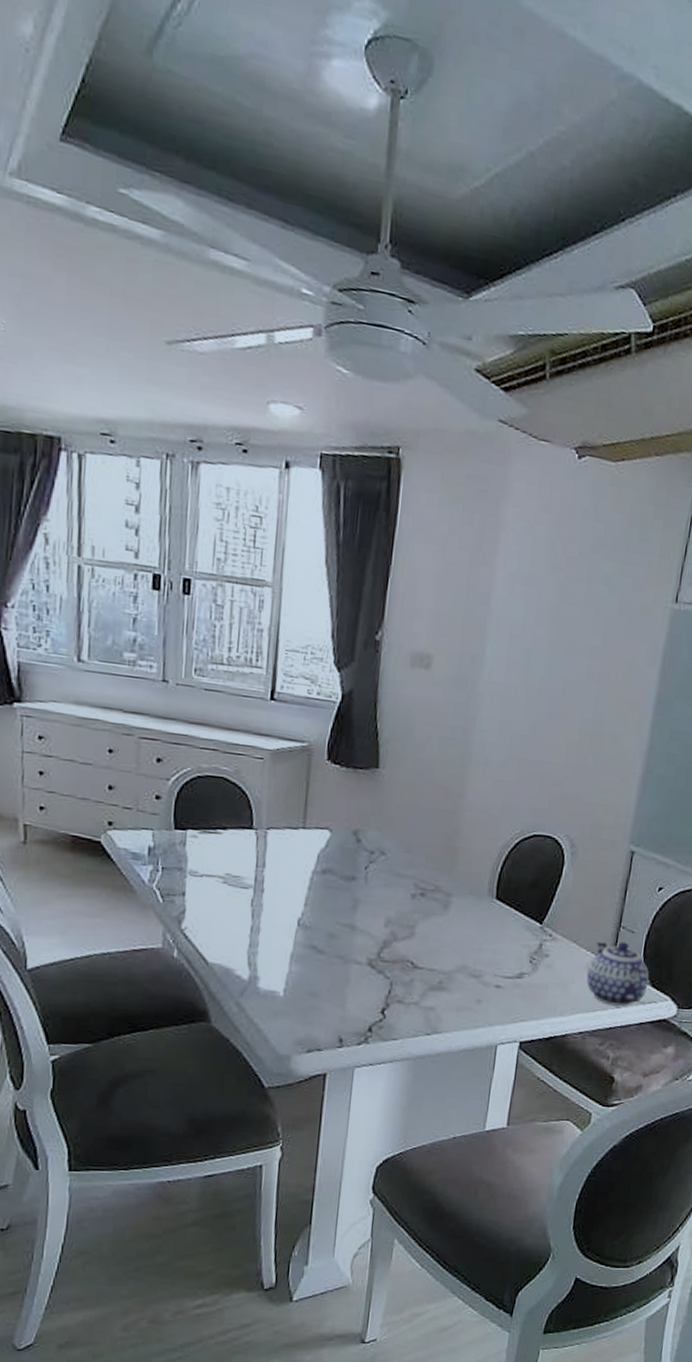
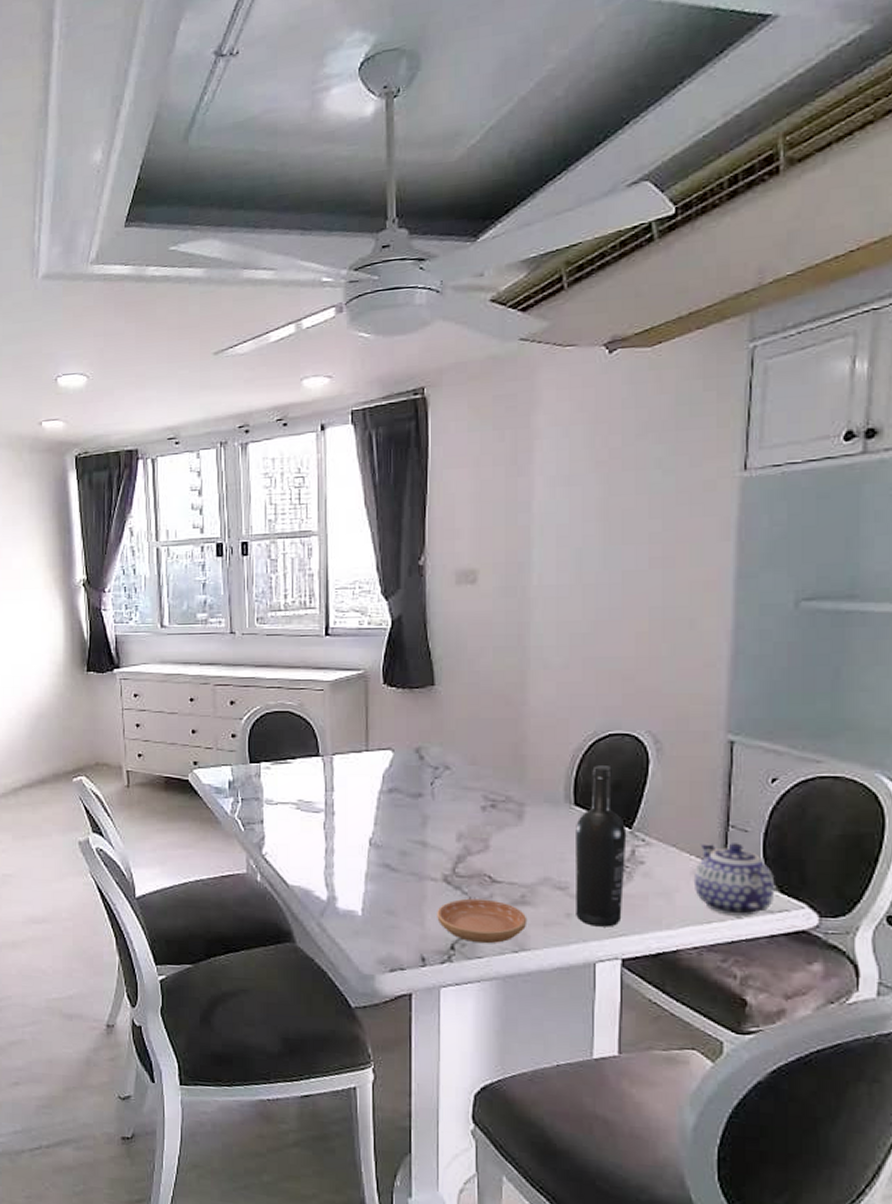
saucer: none [358,982,442,1027] -> present [437,898,528,944]
wine bottle: none [485,863,538,1013] -> present [576,766,627,927]

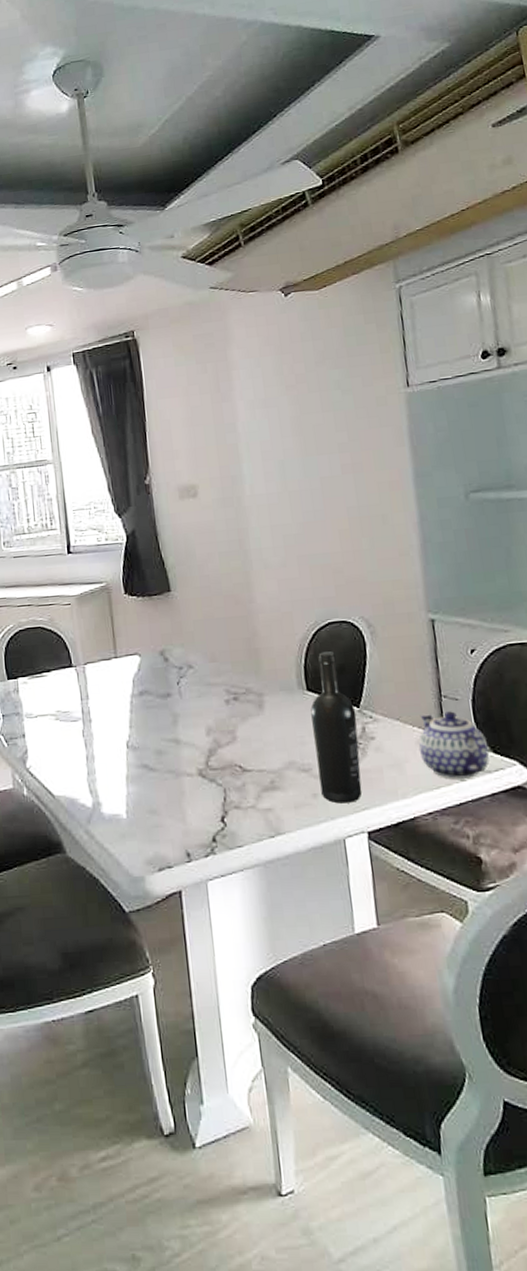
saucer: present [437,898,528,944] -> none [196,788,279,833]

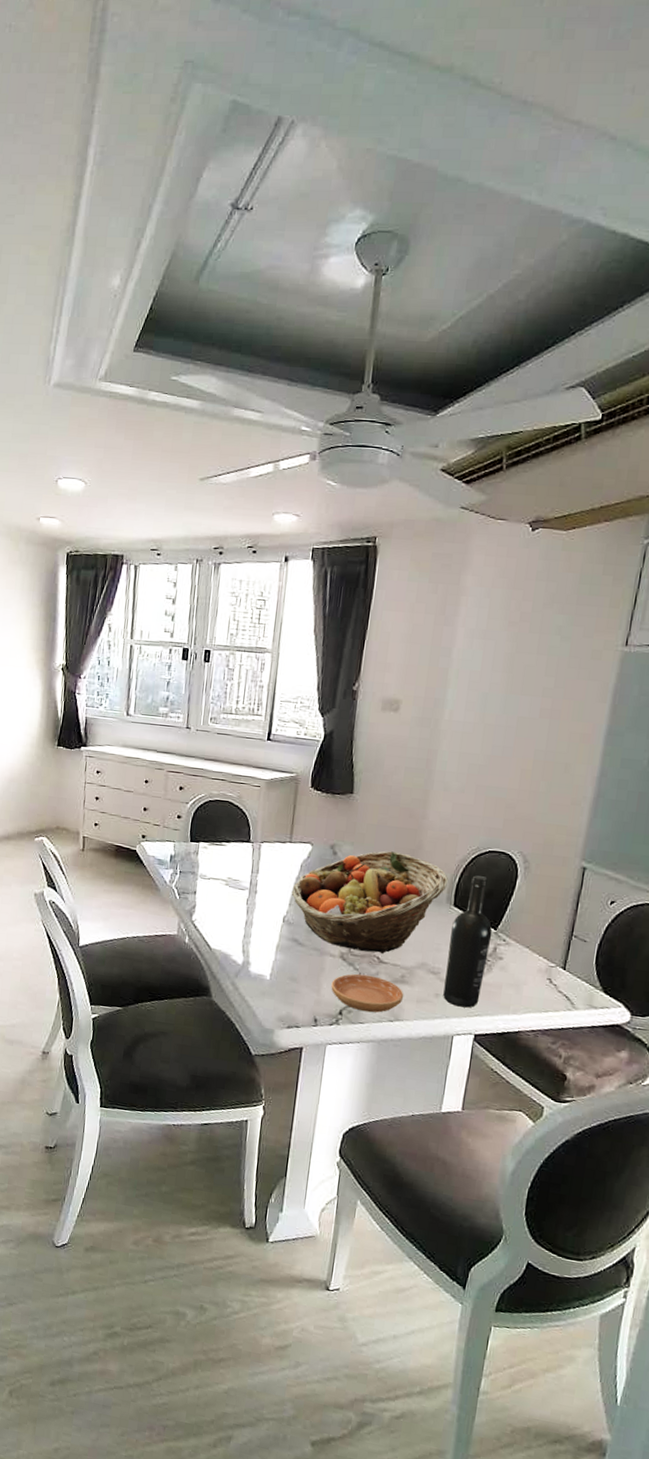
fruit basket: none [129,644,295,763] -> present [291,851,449,954]
saucer: none [196,788,279,833] -> present [331,974,404,1013]
teapot: present [419,711,489,779] -> none [539,947,602,1010]

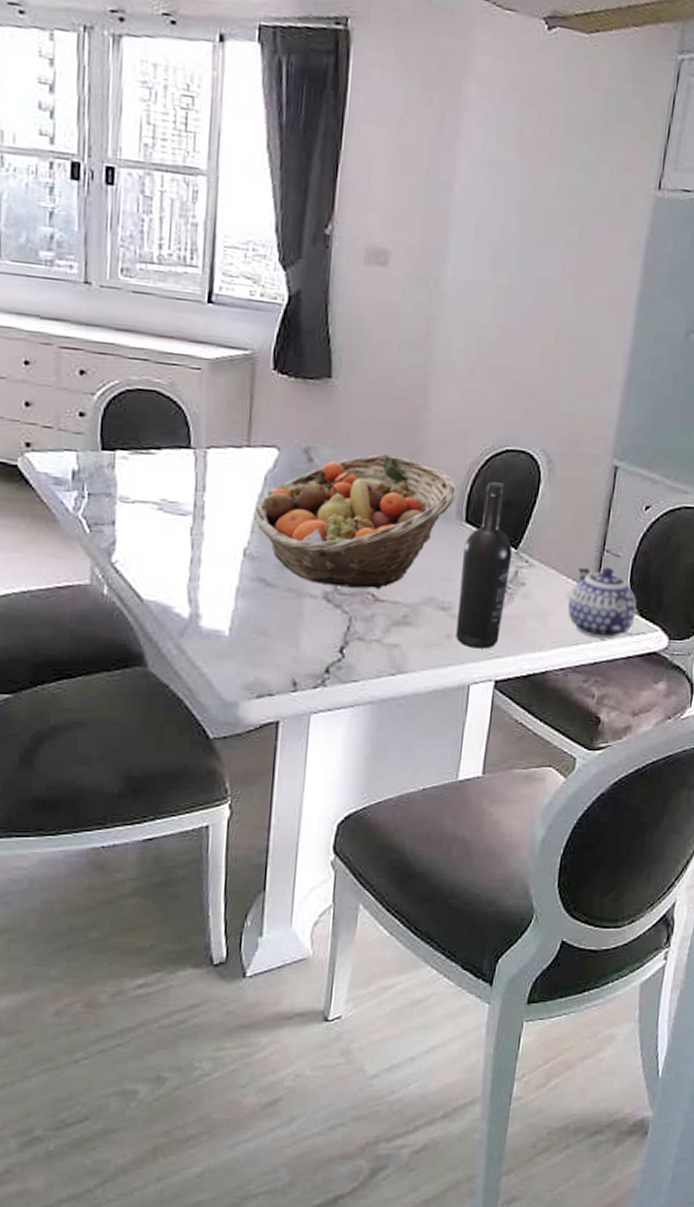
saucer: present [331,974,404,1013] -> none [313,618,408,667]
teapot: none [539,947,602,1010] -> present [568,567,637,638]

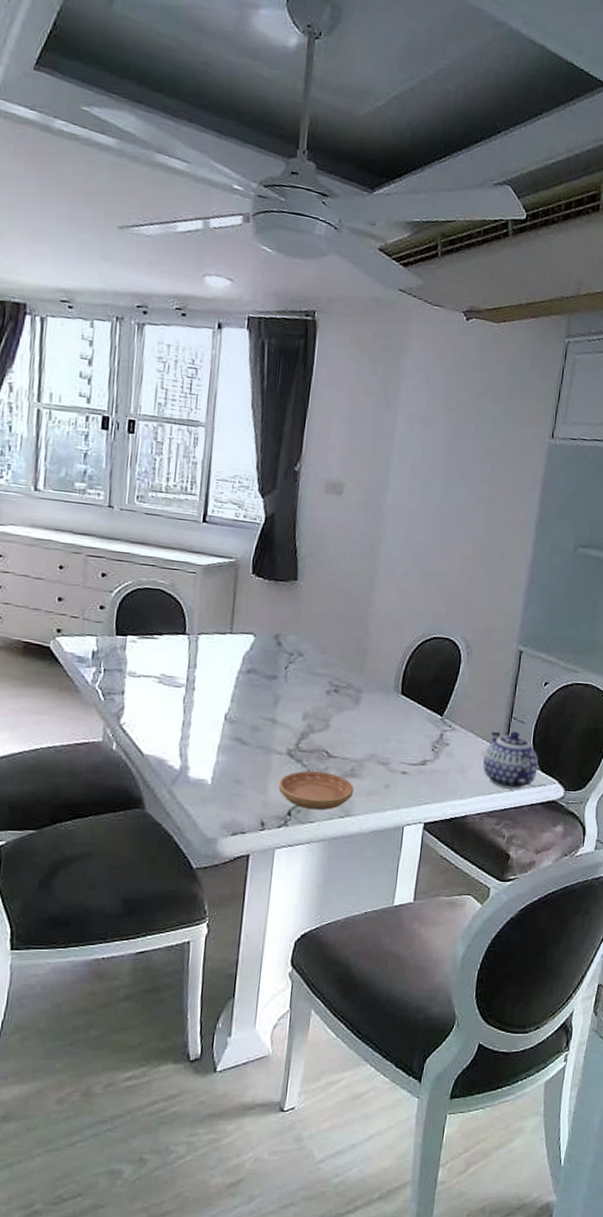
fruit basket: present [253,454,459,589] -> none [233,640,396,747]
saucer: none [313,618,408,667] -> present [278,770,354,810]
wine bottle: present [456,482,513,649] -> none [393,662,439,797]

